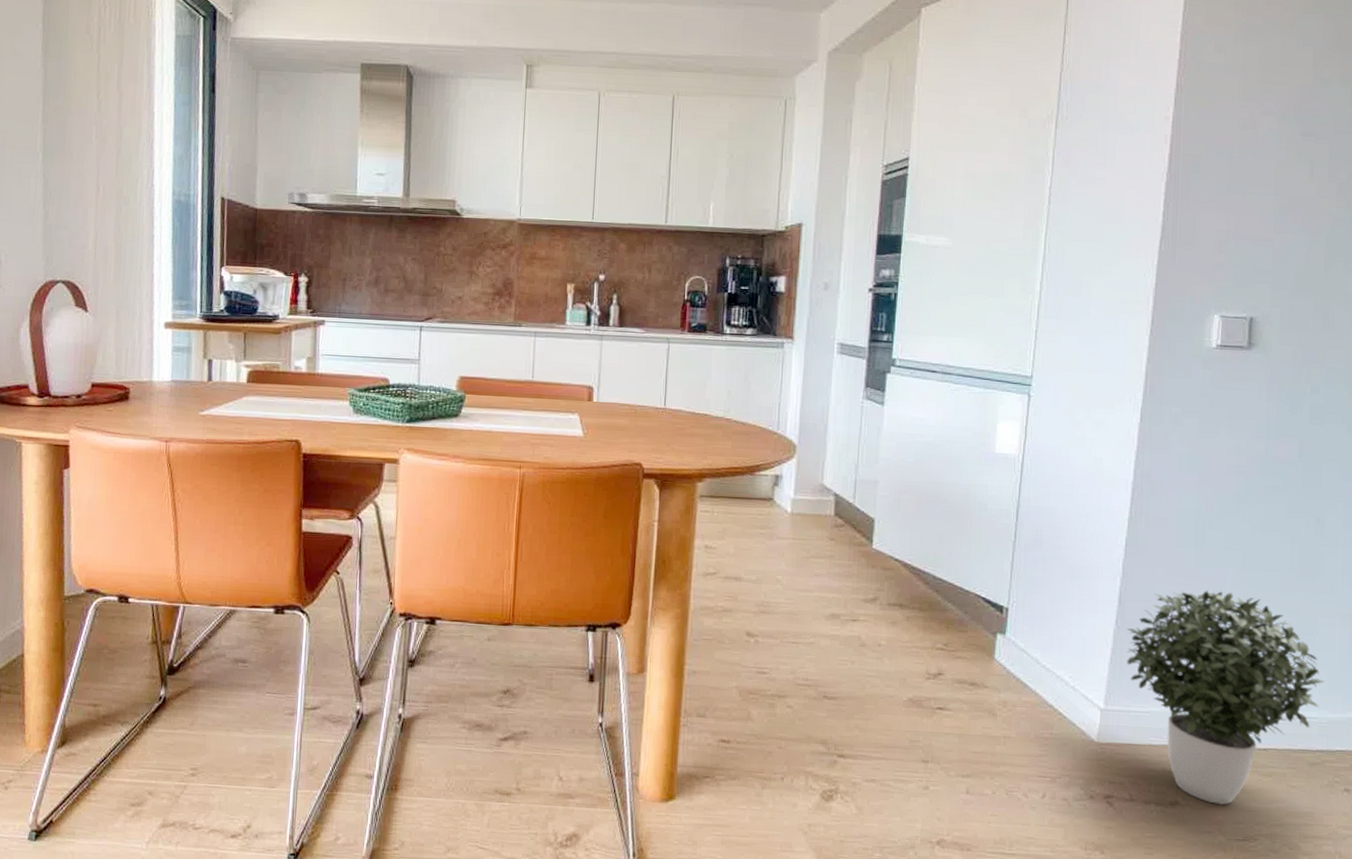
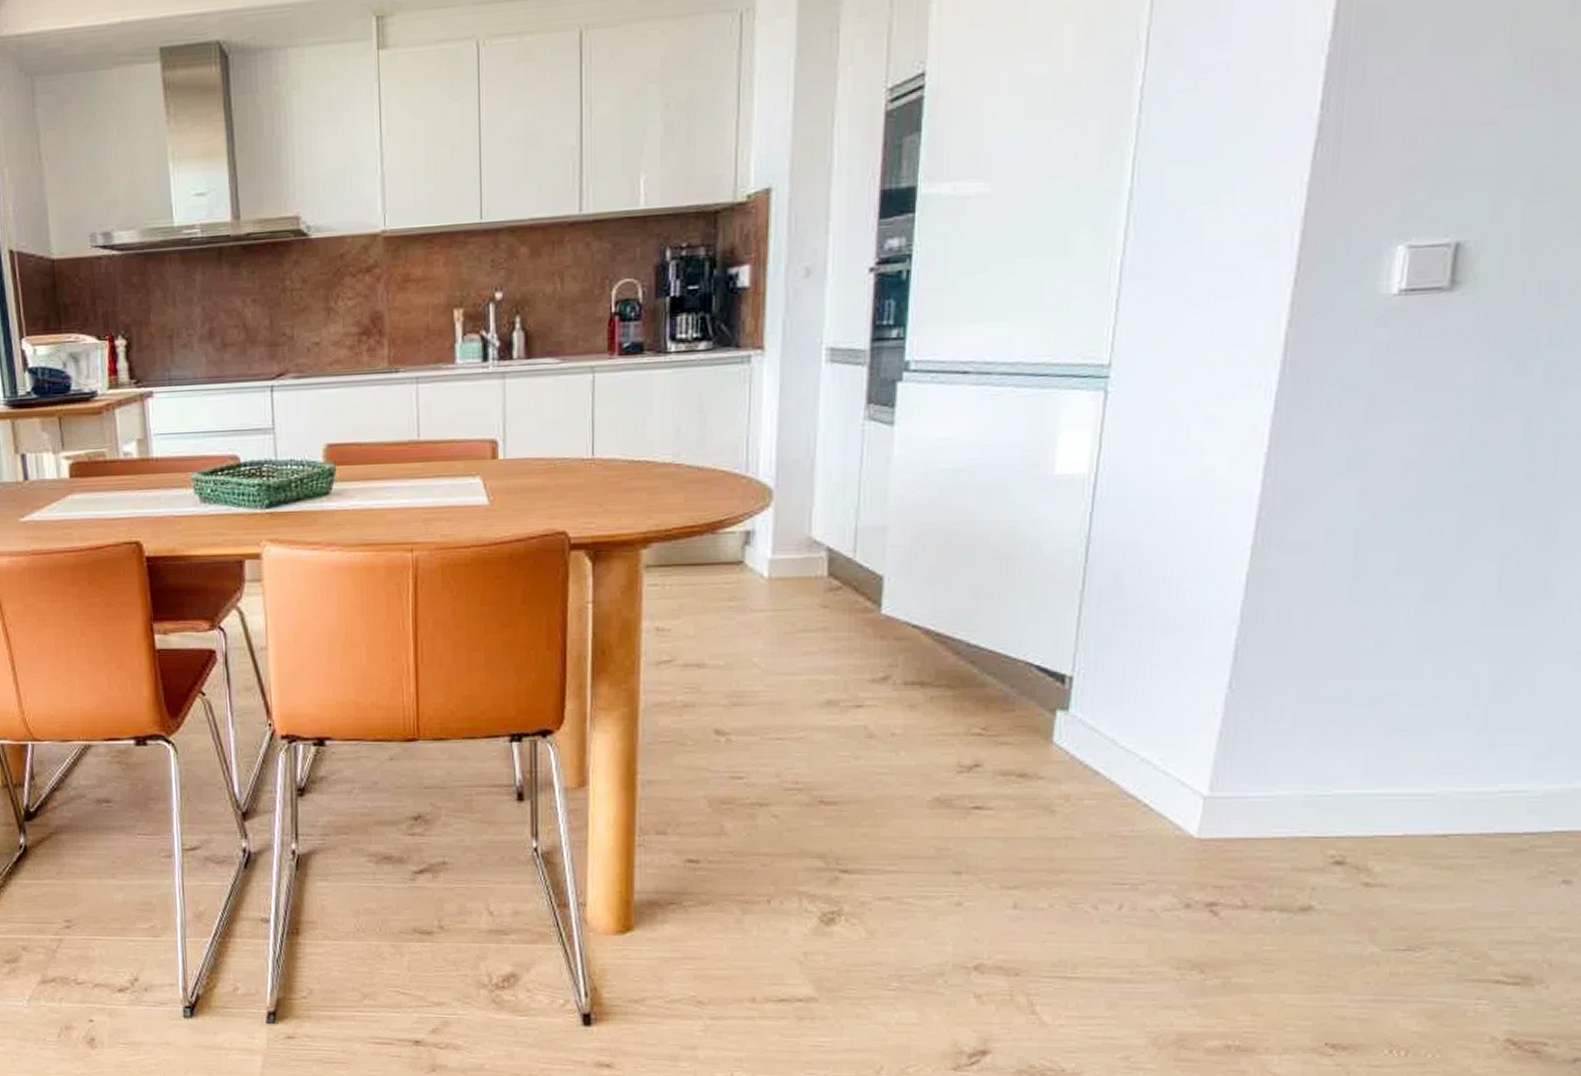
potted plant: present [1126,590,1325,806] -> none [1243,633,1543,909]

